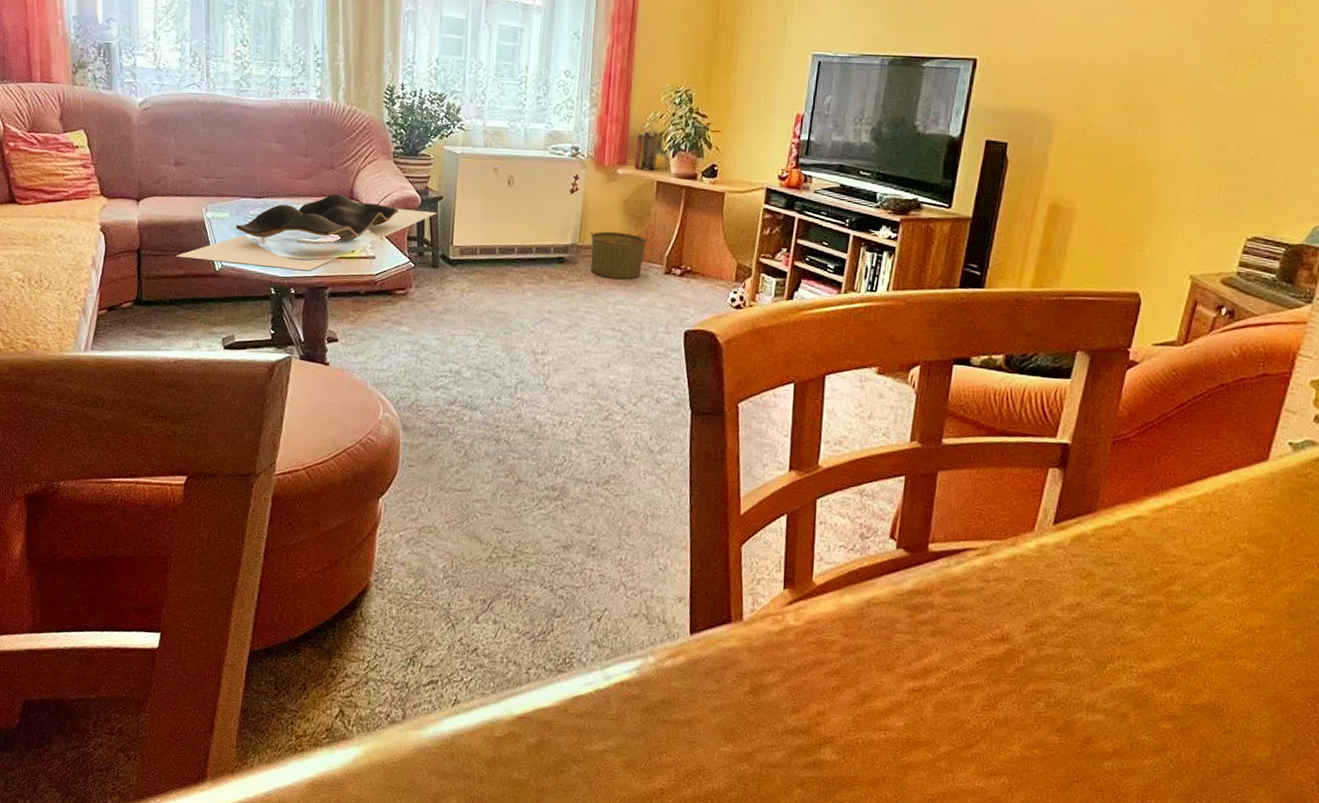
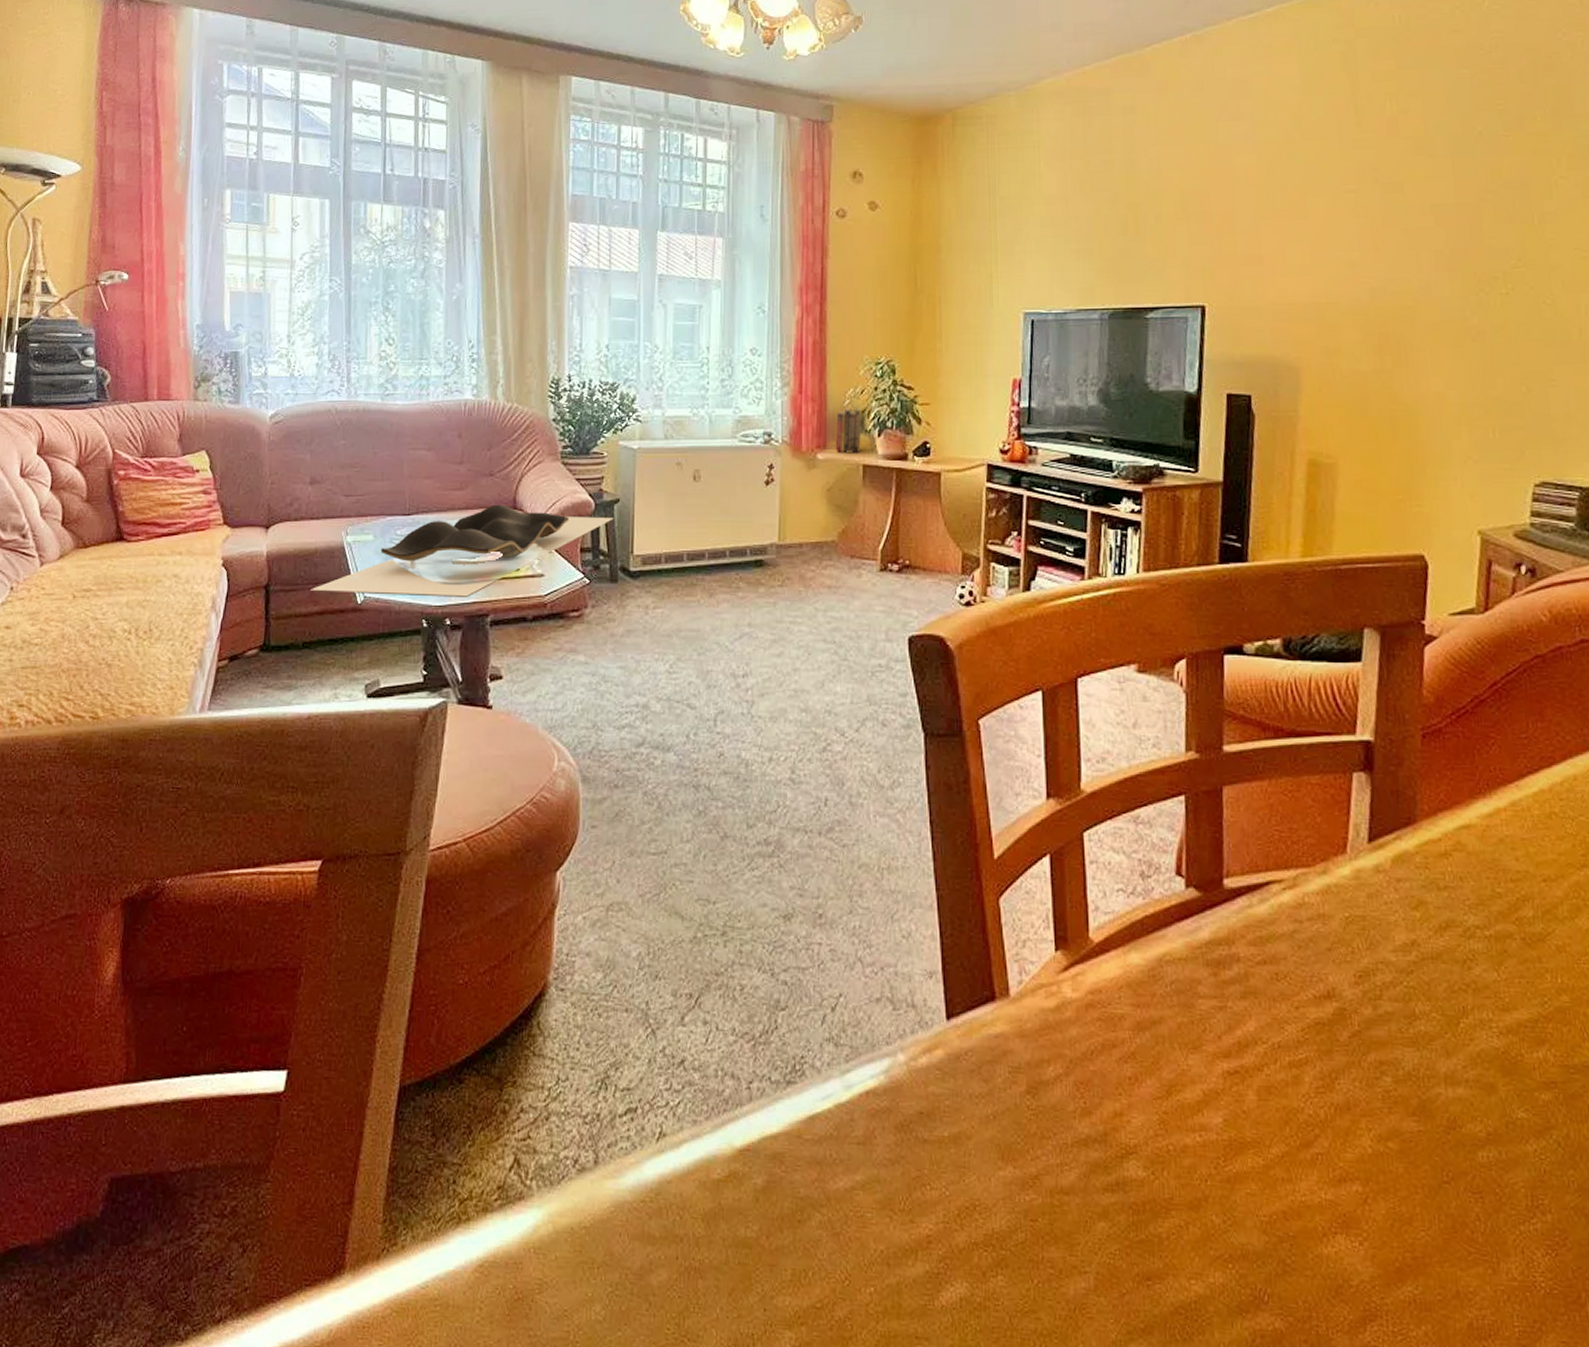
basket: present [590,231,648,280] -> none [791,526,857,581]

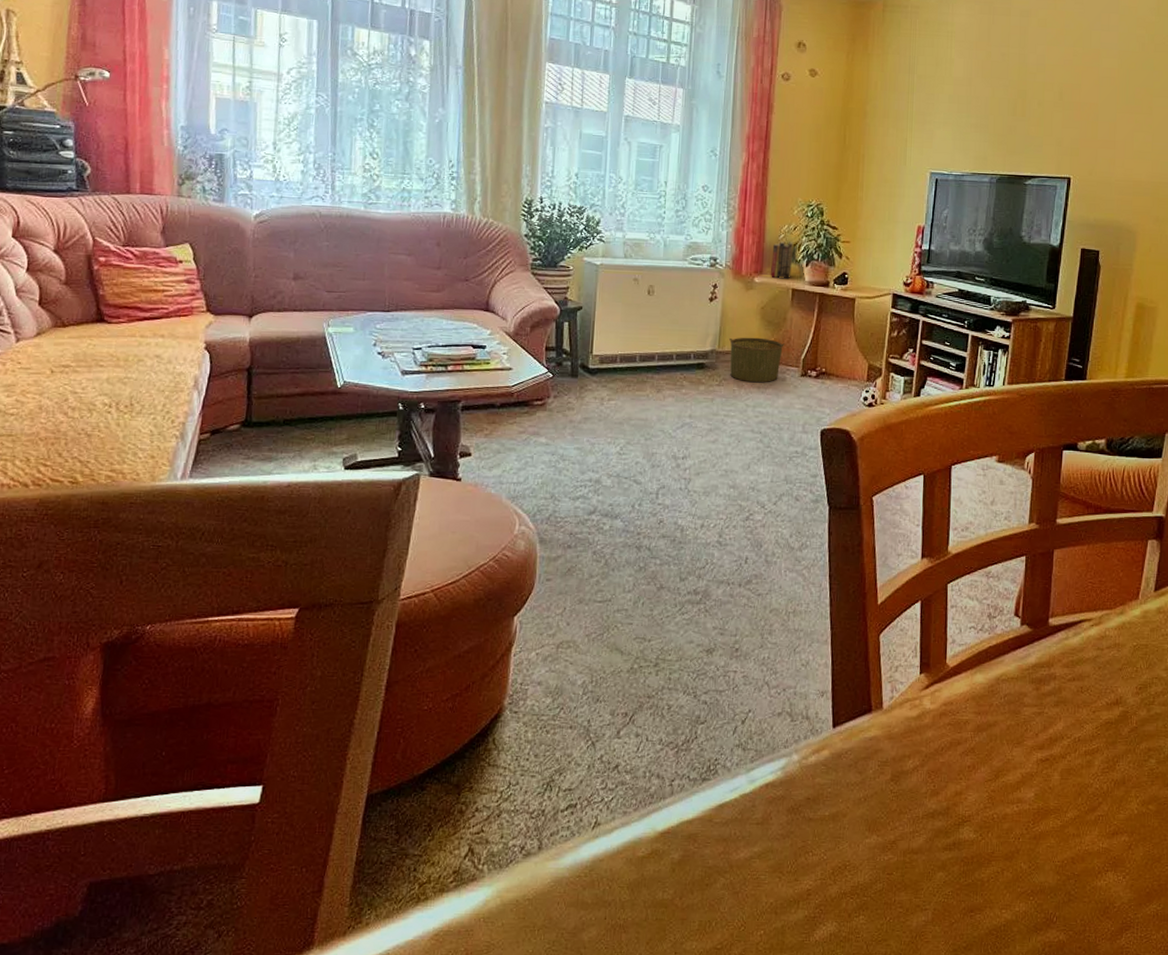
throw blanket: present [311,504,614,597] -> none [292,306,576,385]
basket: none [791,526,857,581] -> present [729,337,784,383]

